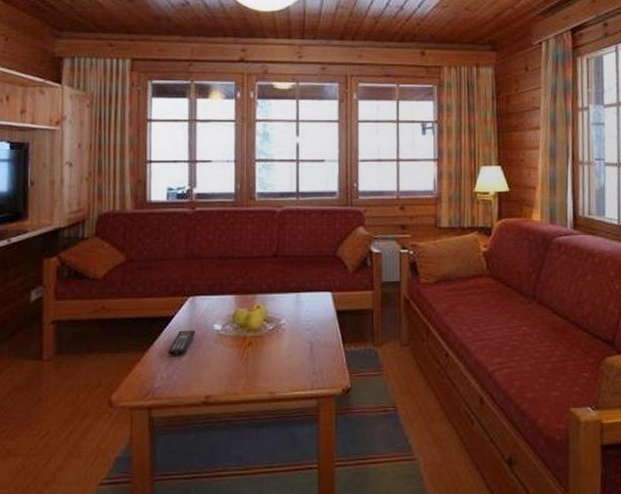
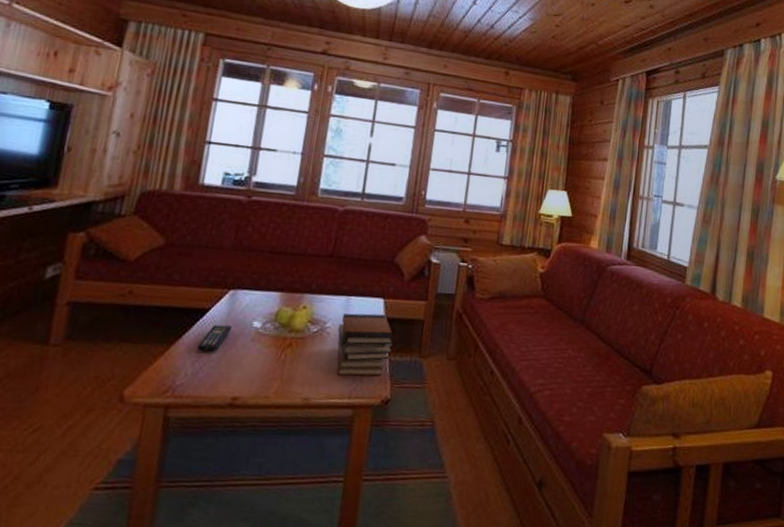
book stack: none [293,307,345,369] -> present [336,313,393,376]

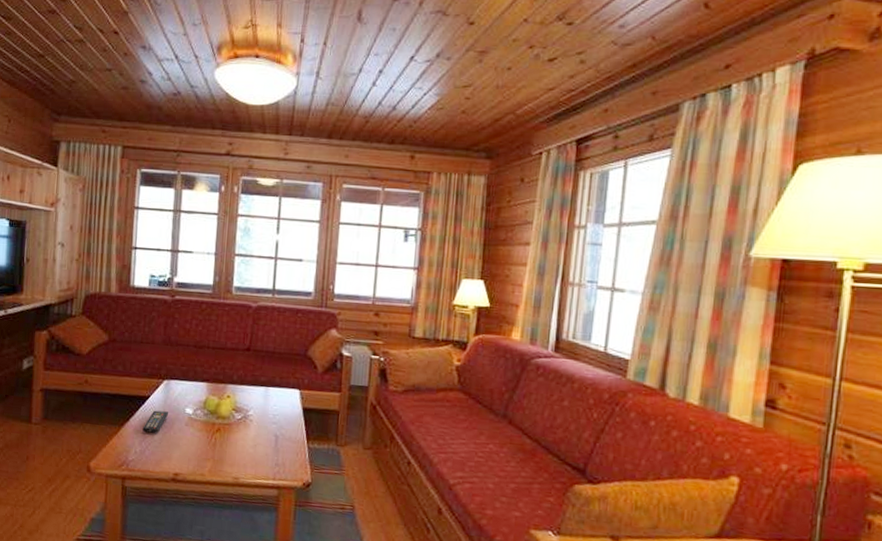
book stack: present [336,313,393,376] -> none [259,403,310,461]

